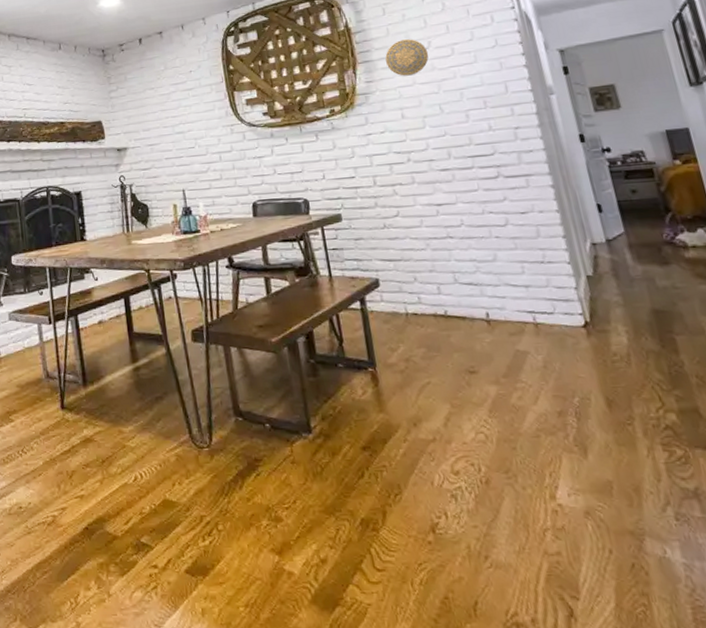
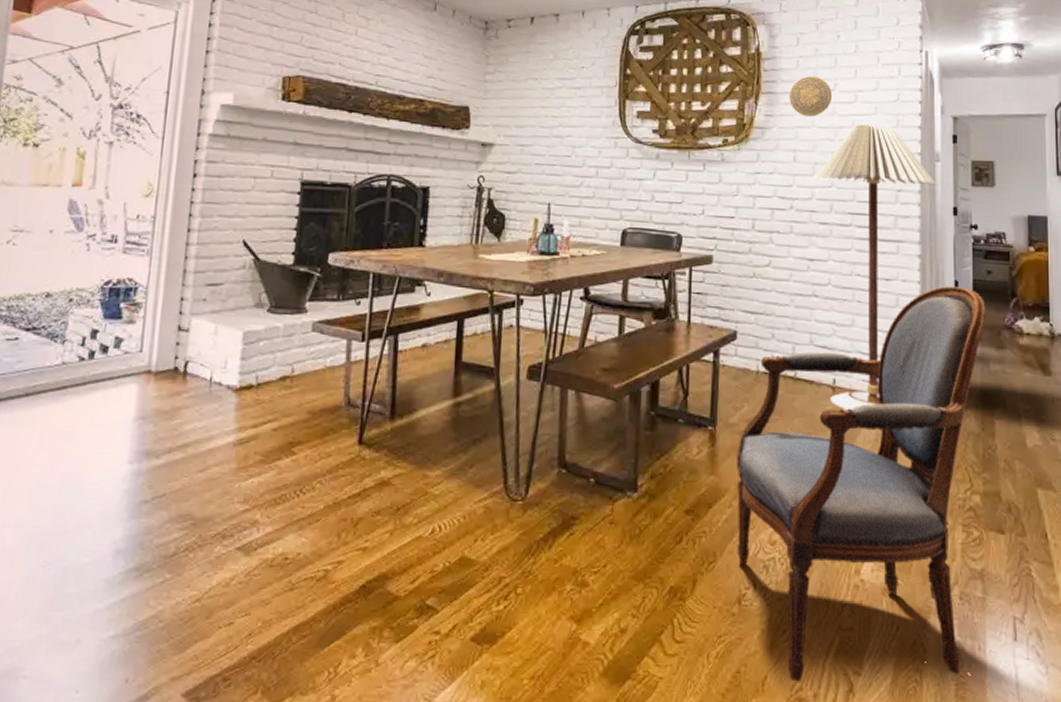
armchair: none [401,209,694,607] -> present [737,286,986,682]
floor lamp: none [426,69,555,340] -> present [814,124,936,410]

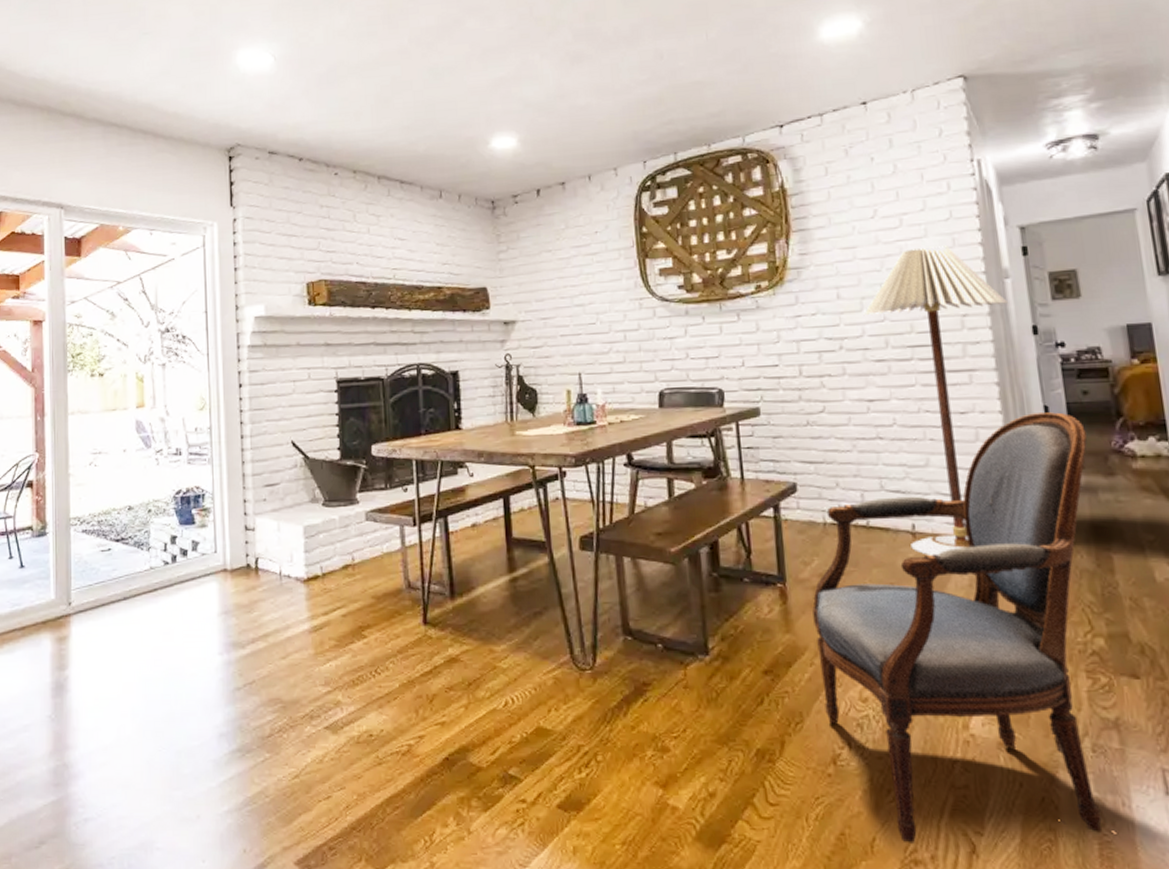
decorative plate: present [790,76,833,117] -> none [824,205,874,249]

